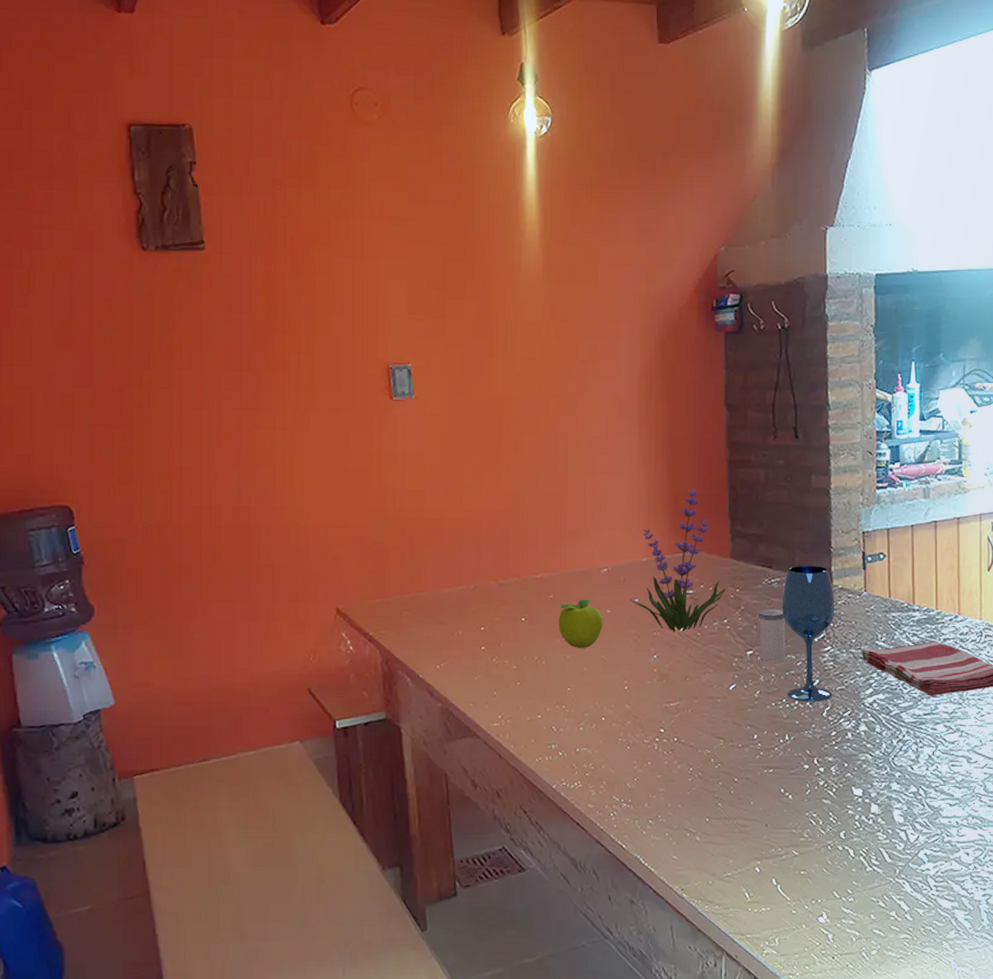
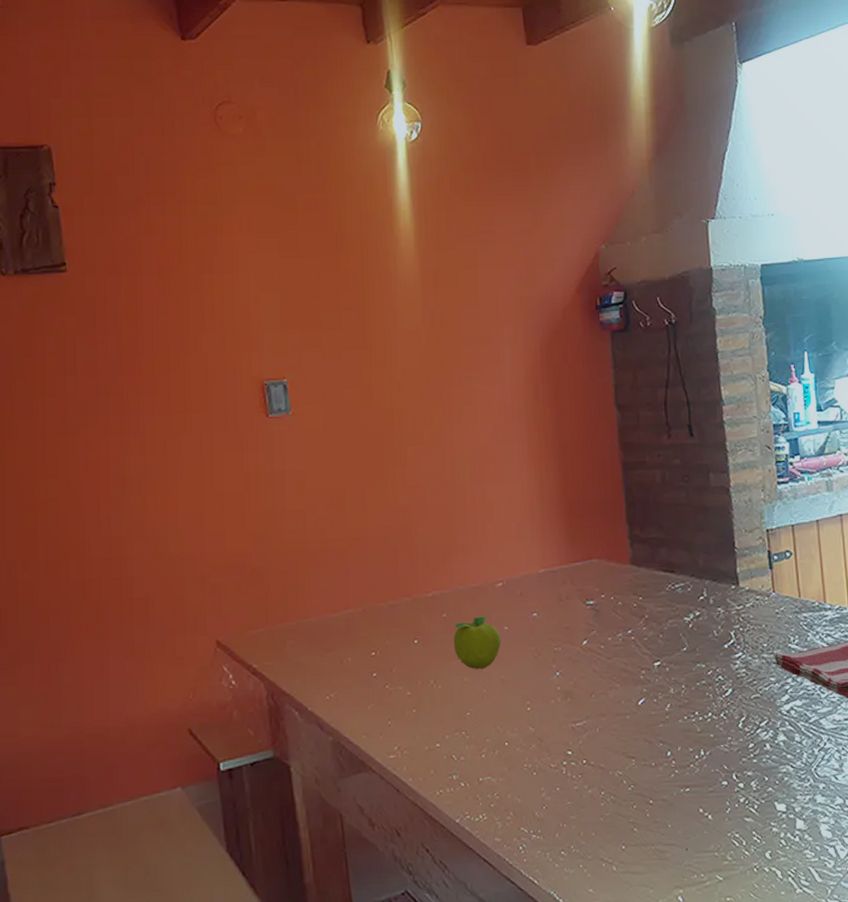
plant: present [630,488,727,632] -> none [527,493,629,646]
salt shaker: present [759,608,786,662] -> none [664,615,695,672]
wineglass: present [782,565,835,702] -> none [687,567,748,713]

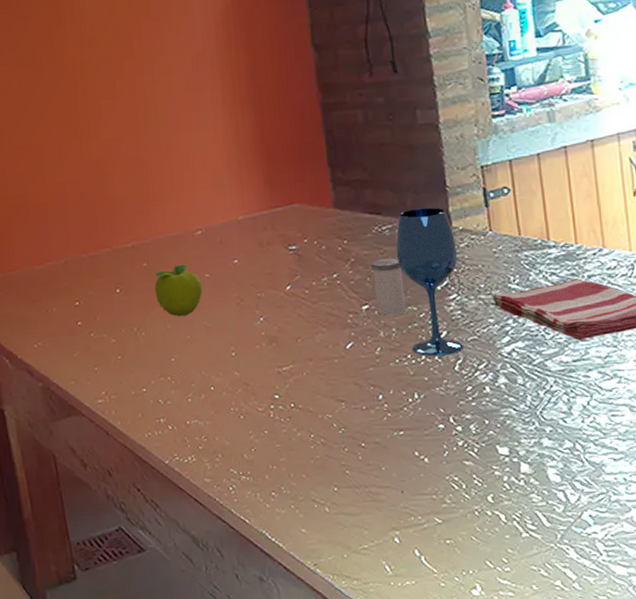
salt shaker: none [664,615,695,672] -> present [371,257,406,316]
wineglass: none [687,567,748,713] -> present [395,207,464,356]

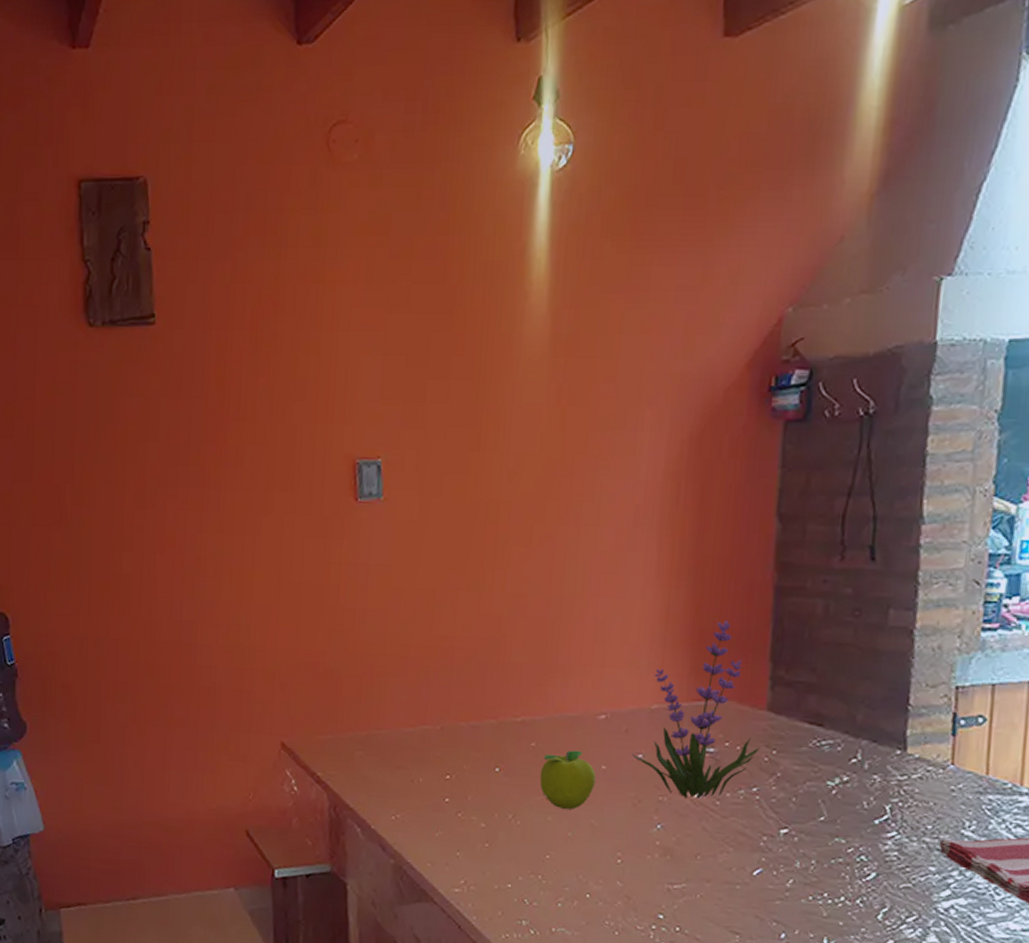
plant: none [228,137,333,292] -> present [631,620,760,798]
salt shaker: present [371,257,406,316] -> none [797,777,836,845]
wineglass: present [395,207,464,356] -> none [831,725,908,901]

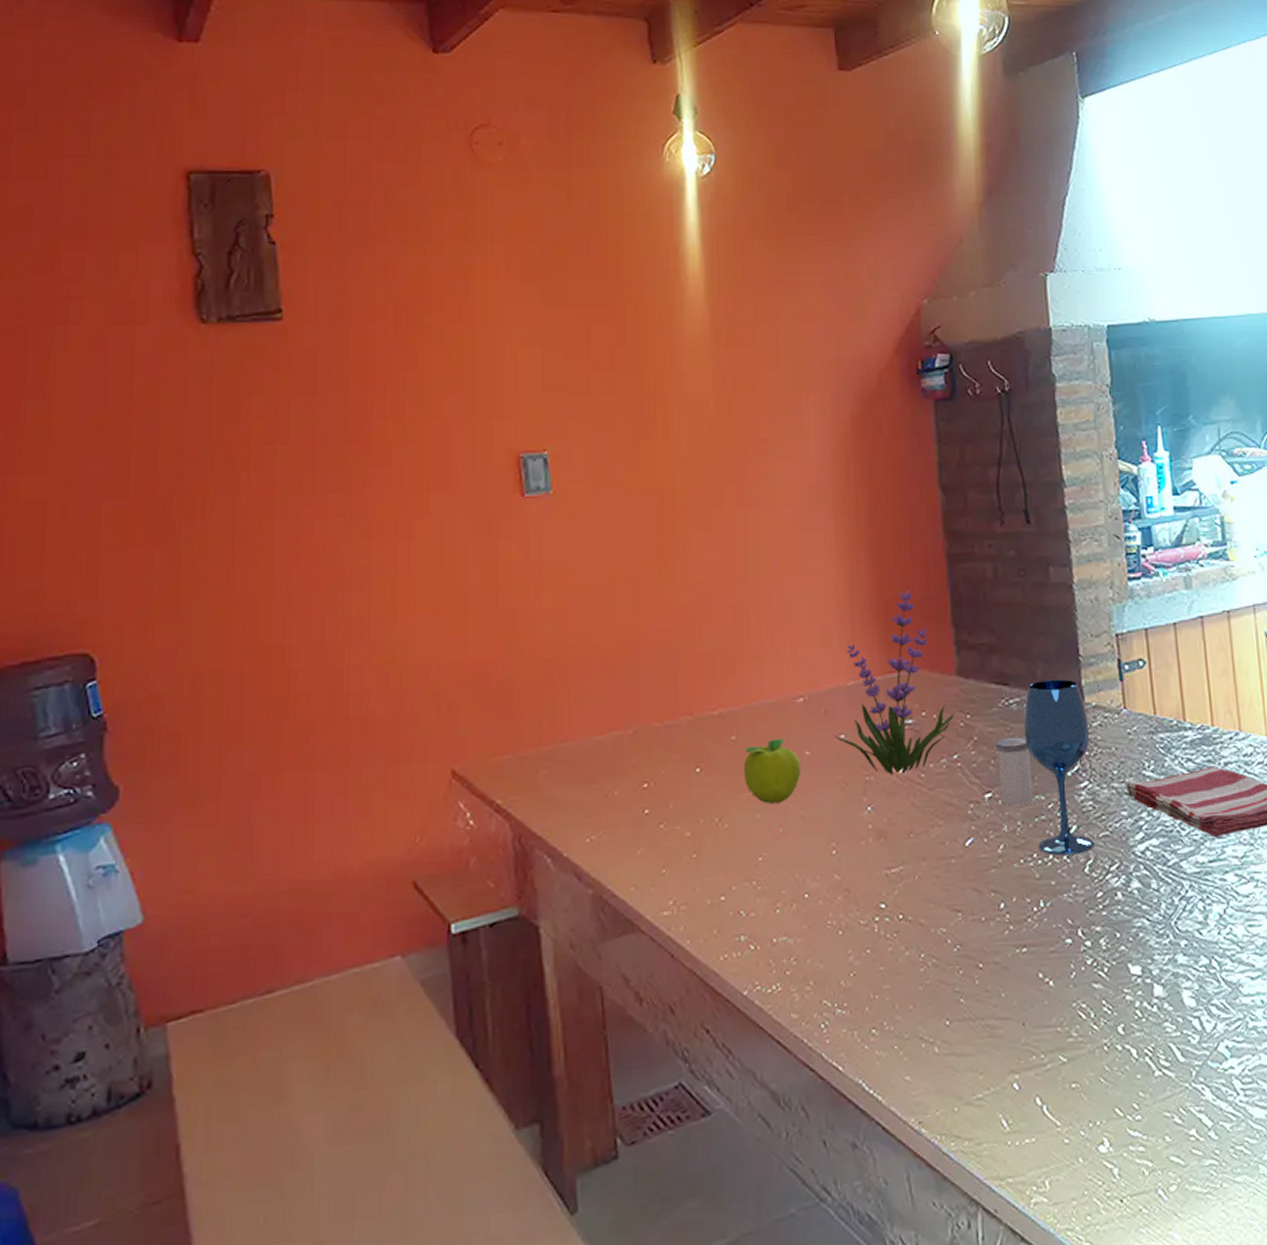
salt shaker: none [797,777,836,845] -> present [996,736,1033,806]
wineglass: none [831,725,908,901] -> present [1023,679,1095,856]

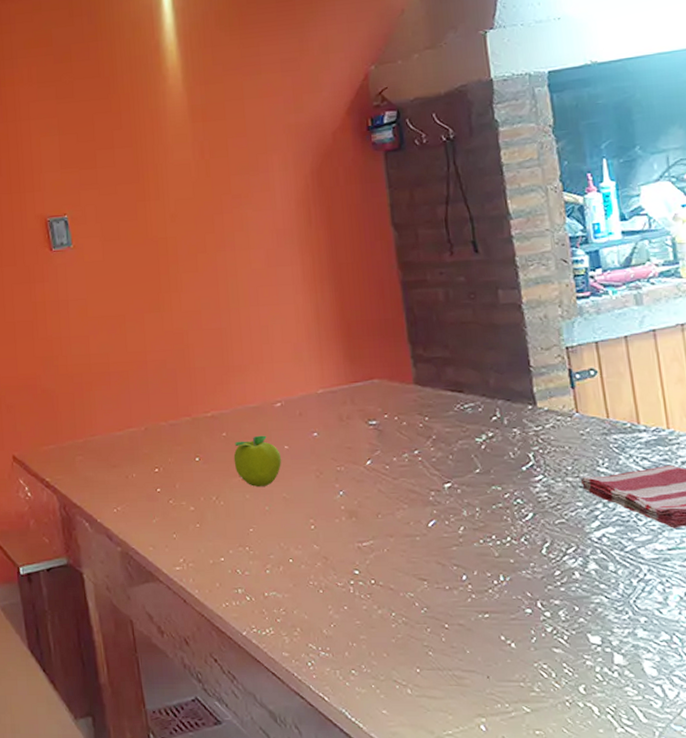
plant: present [833,590,955,775] -> none [308,313,414,466]
salt shaker: present [996,736,1033,806] -> none [453,436,490,494]
wineglass: present [1023,679,1095,856] -> none [478,387,552,538]

